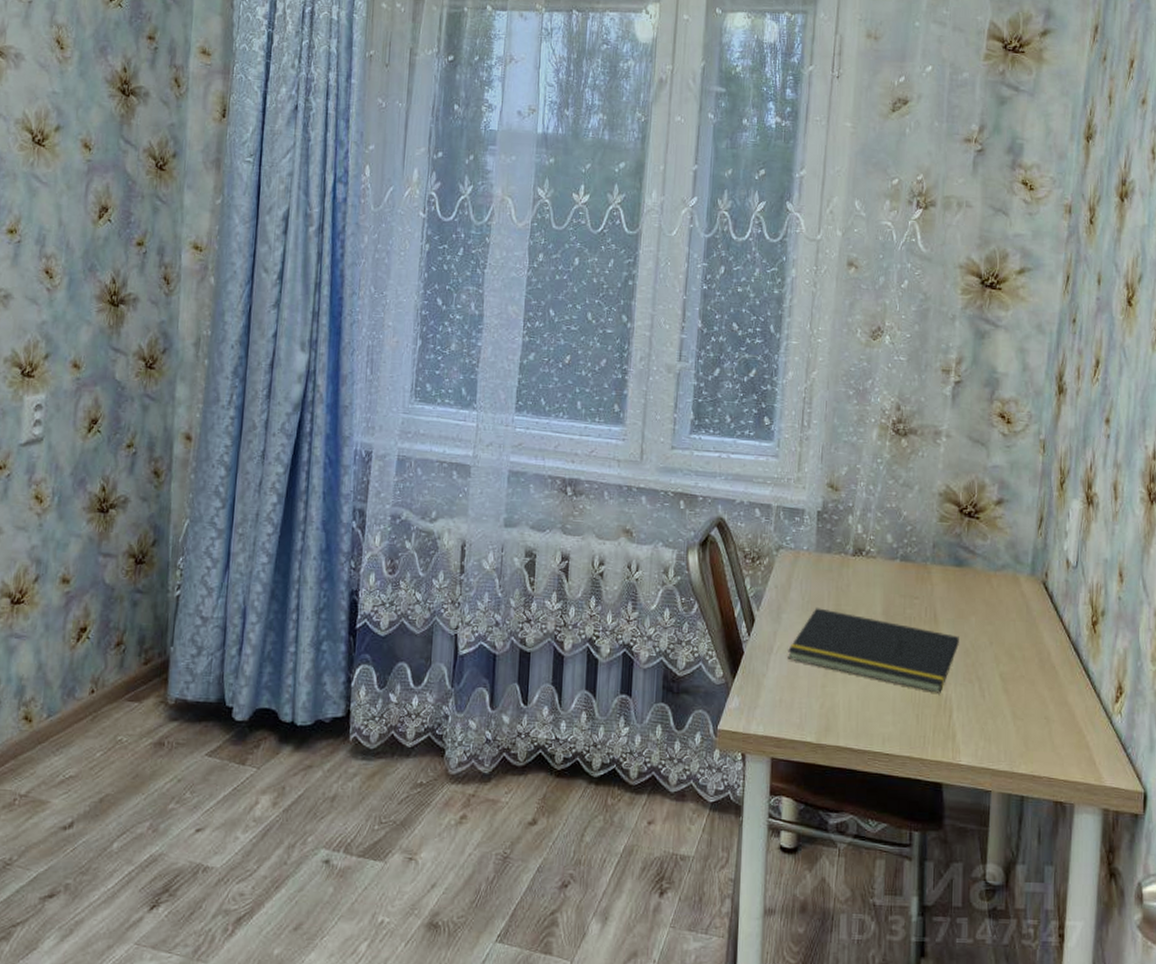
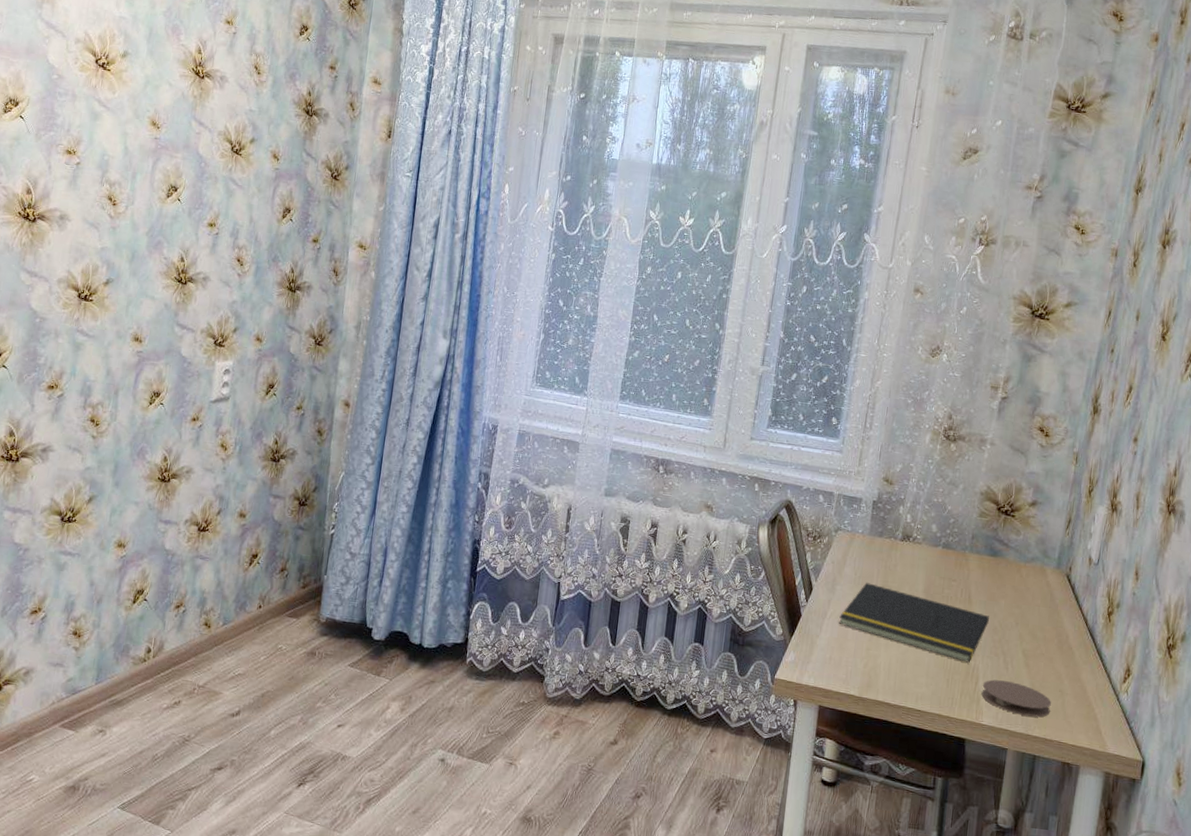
coaster: none [957,711,1036,751] -> present [981,679,1051,718]

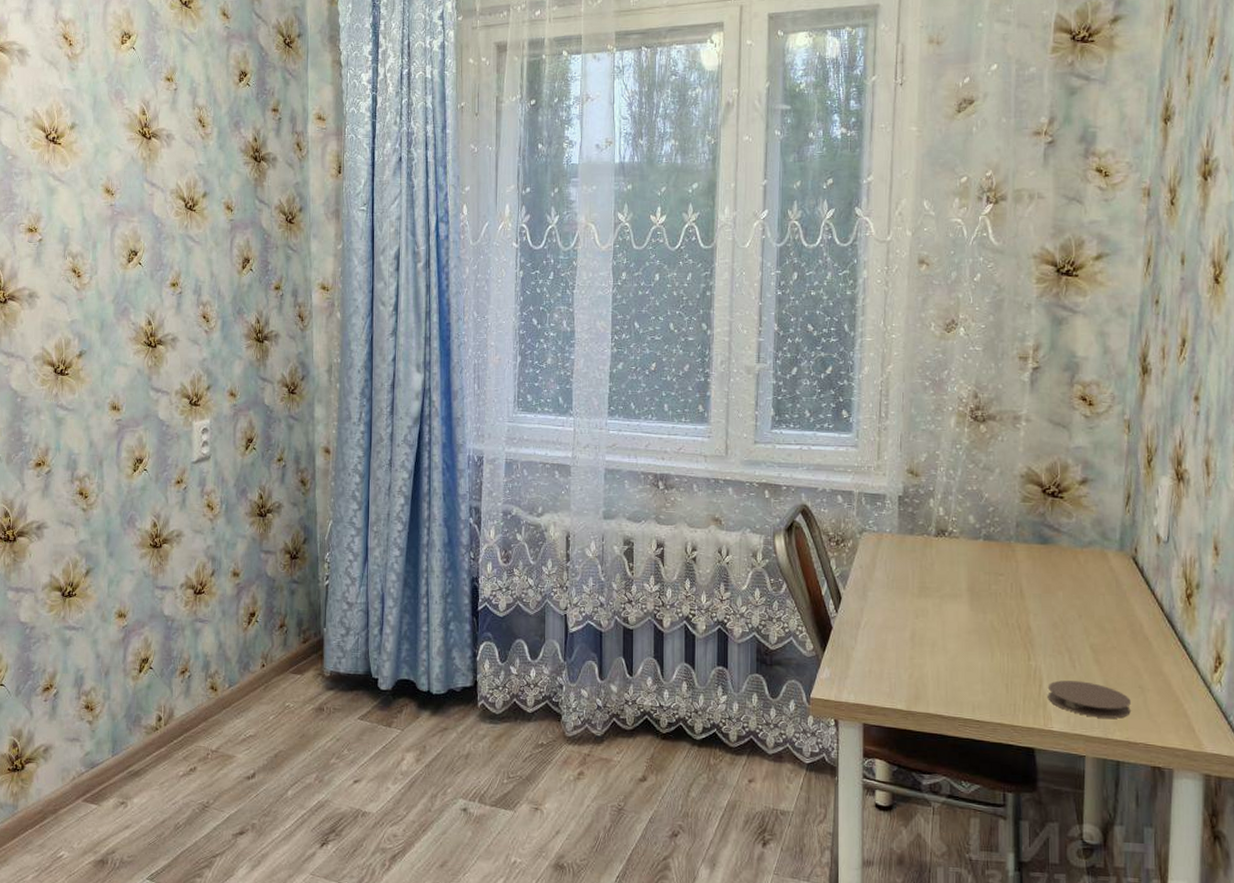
notepad: present [839,582,989,663] -> none [875,586,1047,664]

